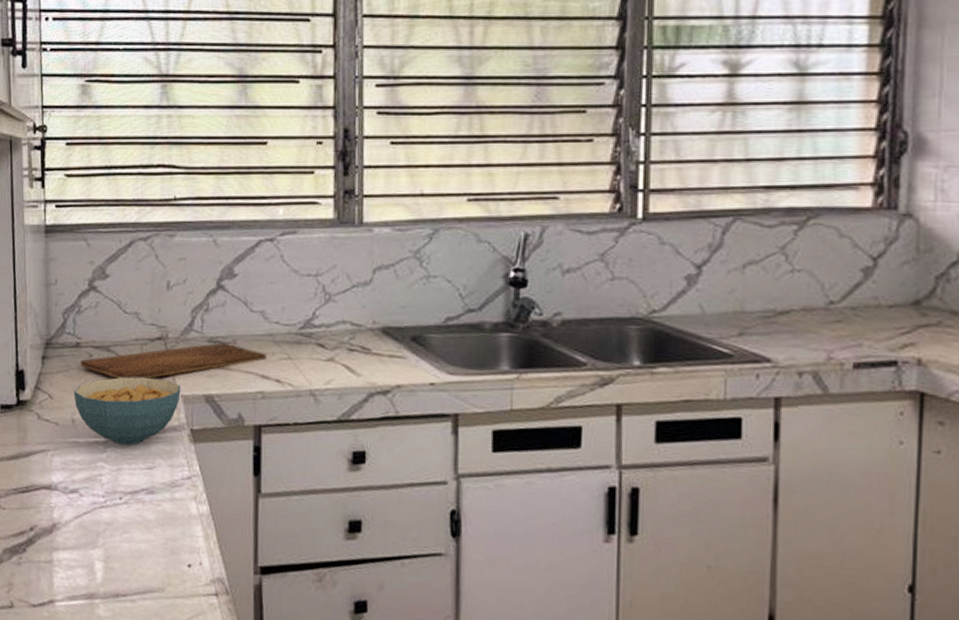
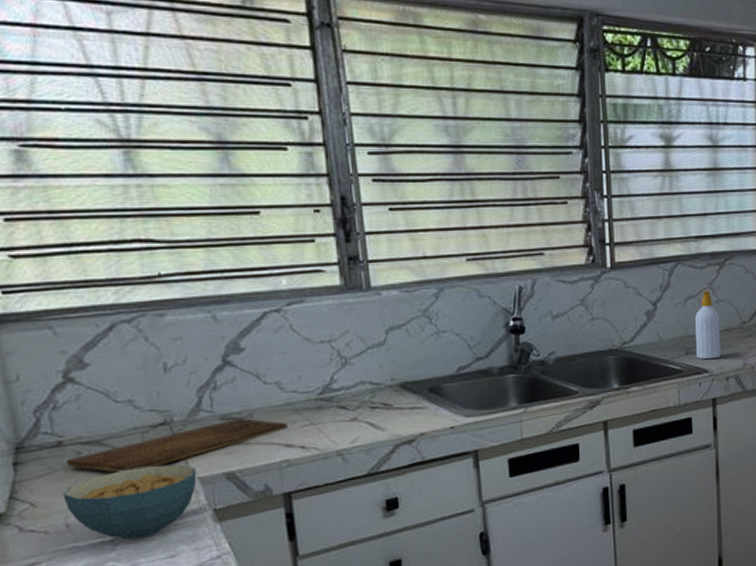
soap bottle: none [755,255,794,346] -> present [695,290,721,360]

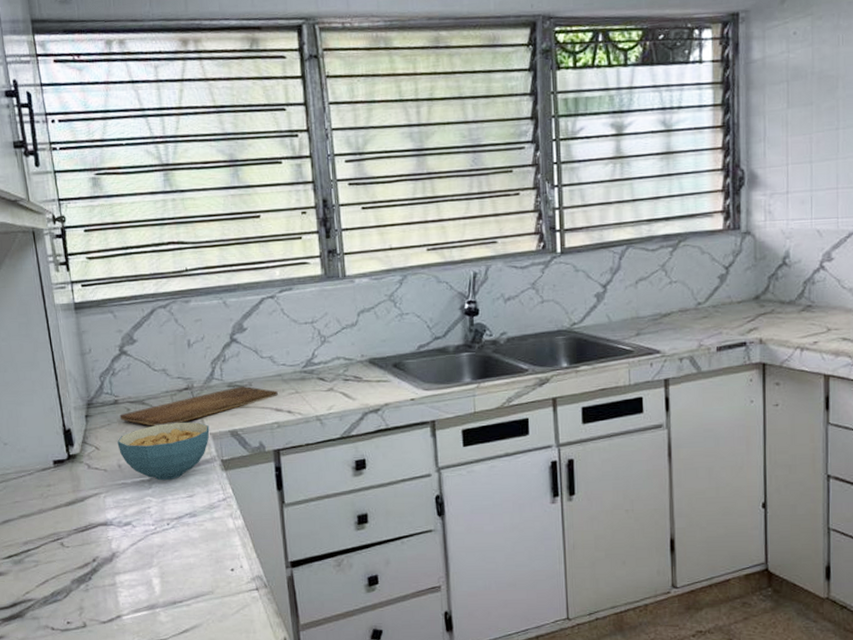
soap bottle: present [695,290,721,360] -> none [647,272,674,341]

